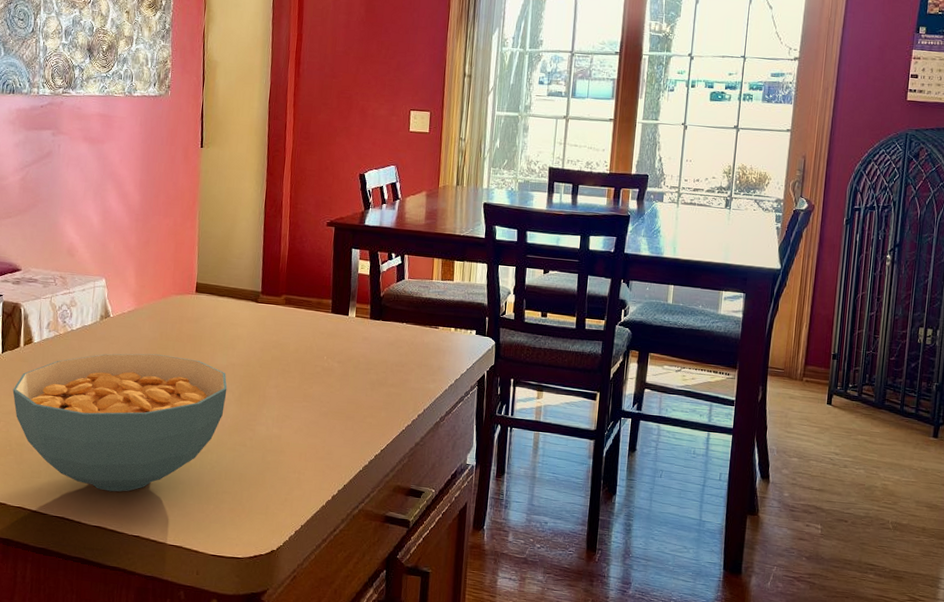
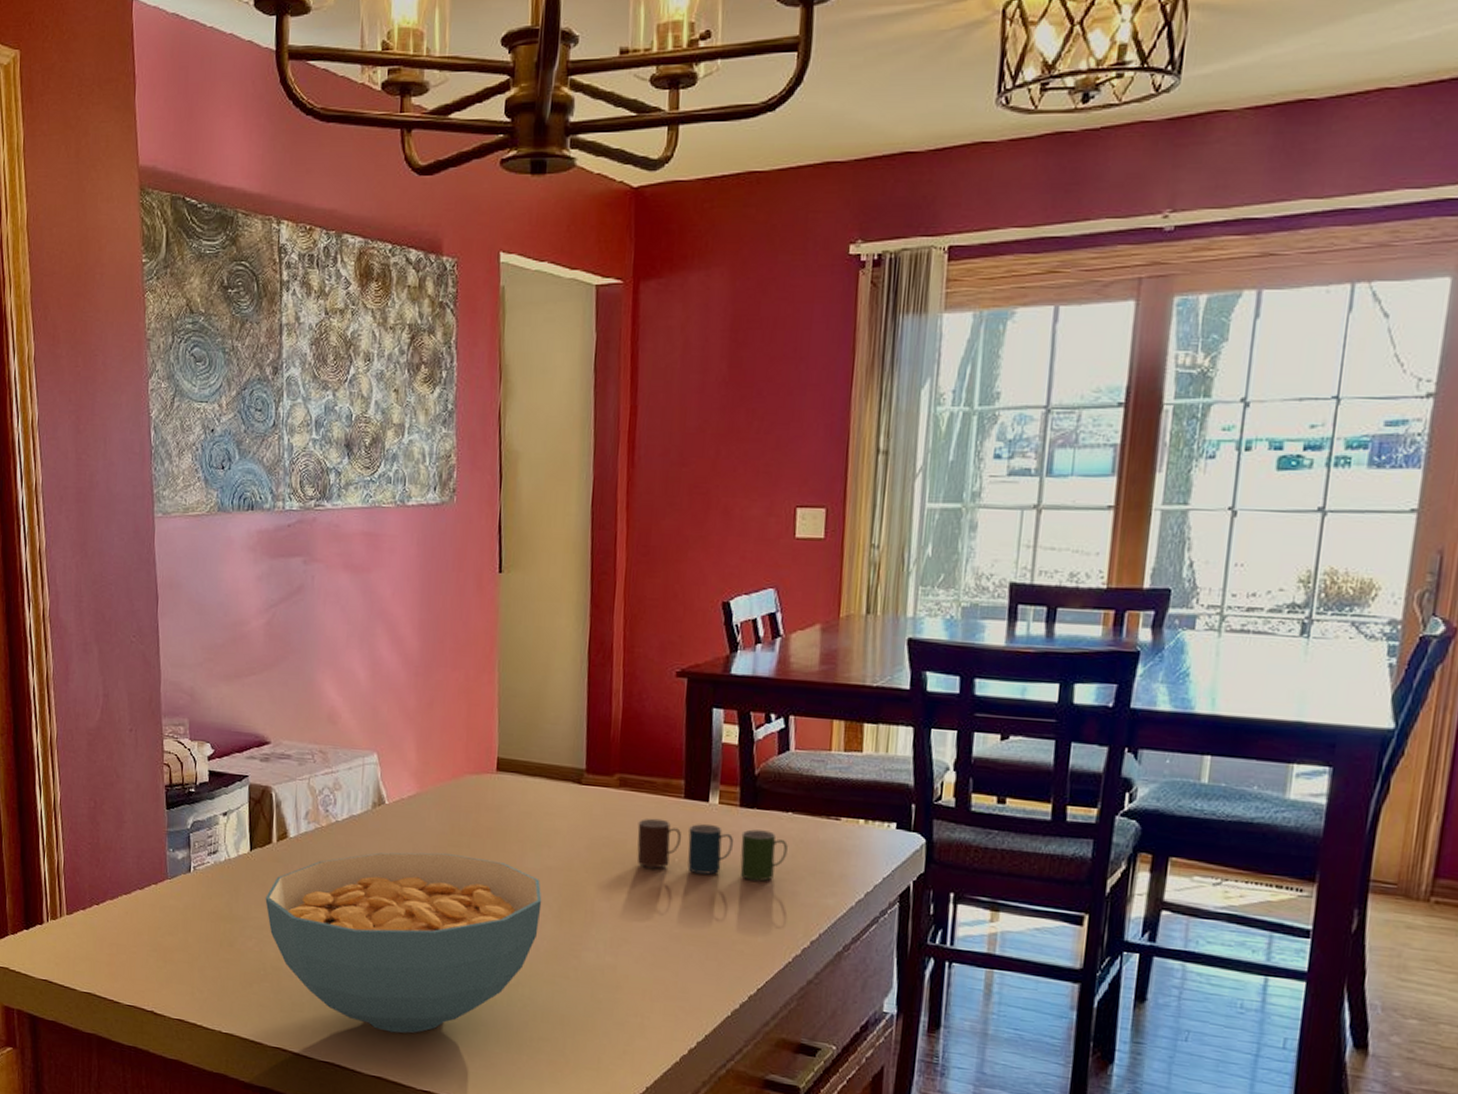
cup: none [297,327,403,373] -> present [637,818,788,882]

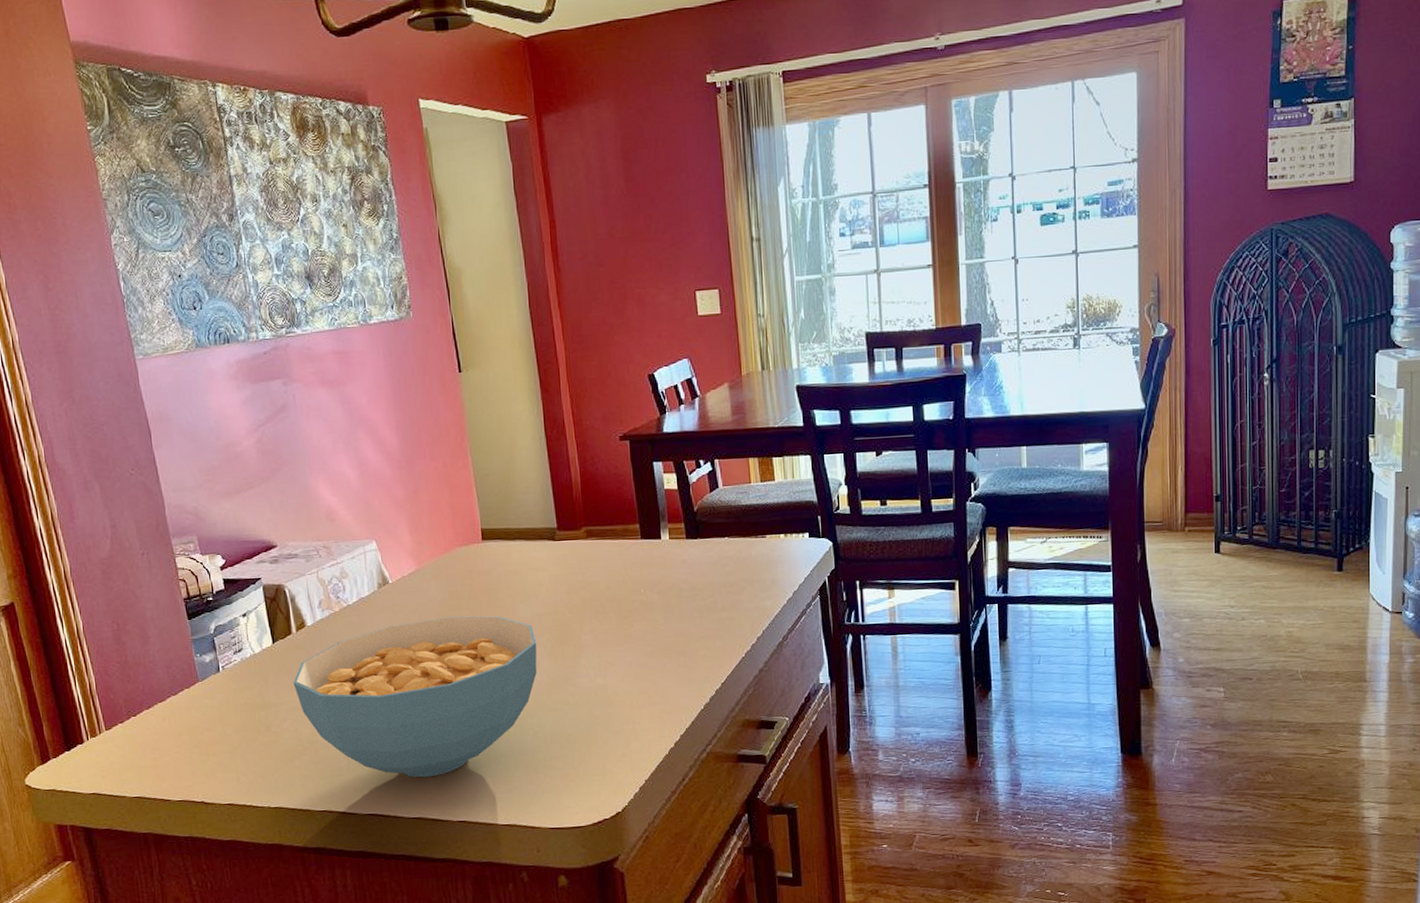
cup: present [637,818,788,882] -> none [606,555,729,601]

